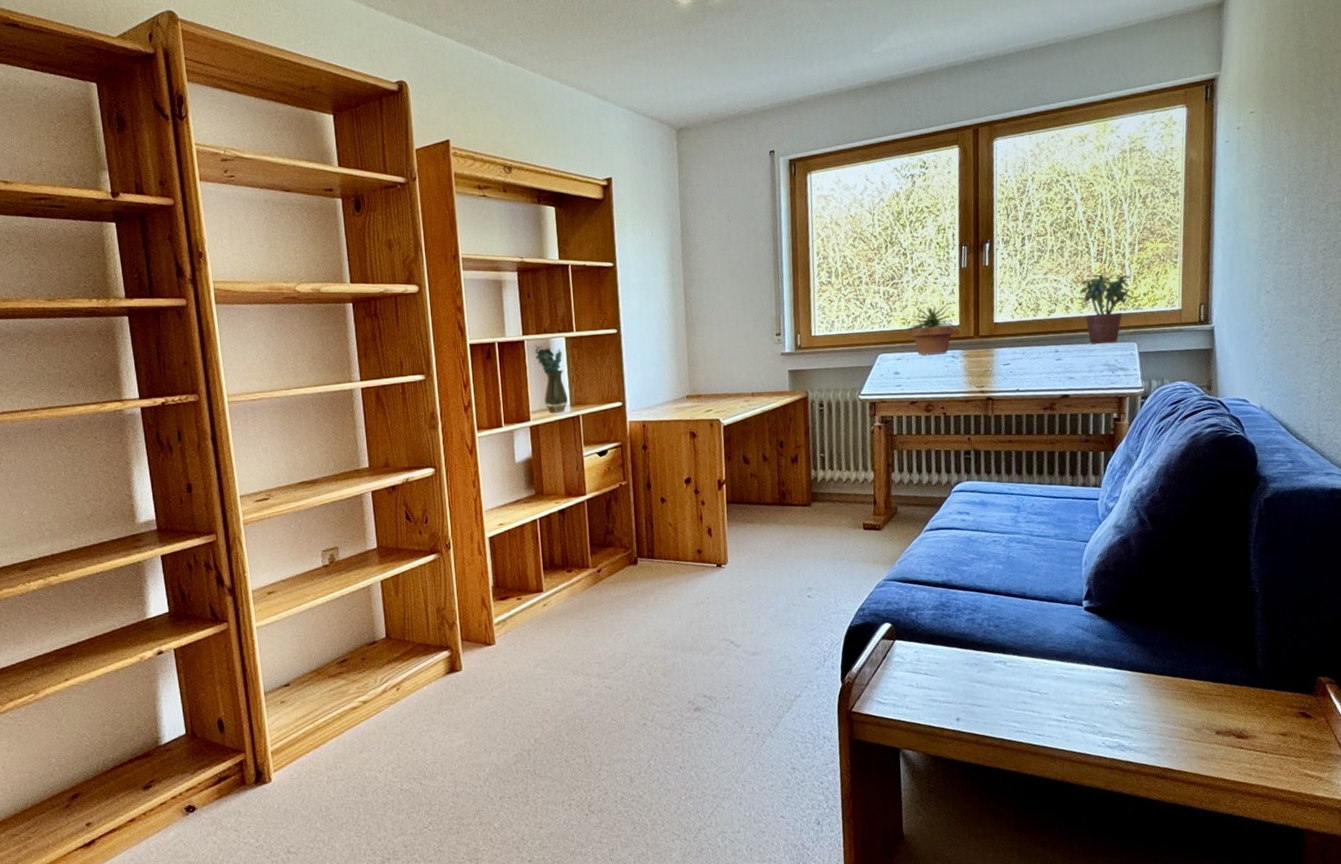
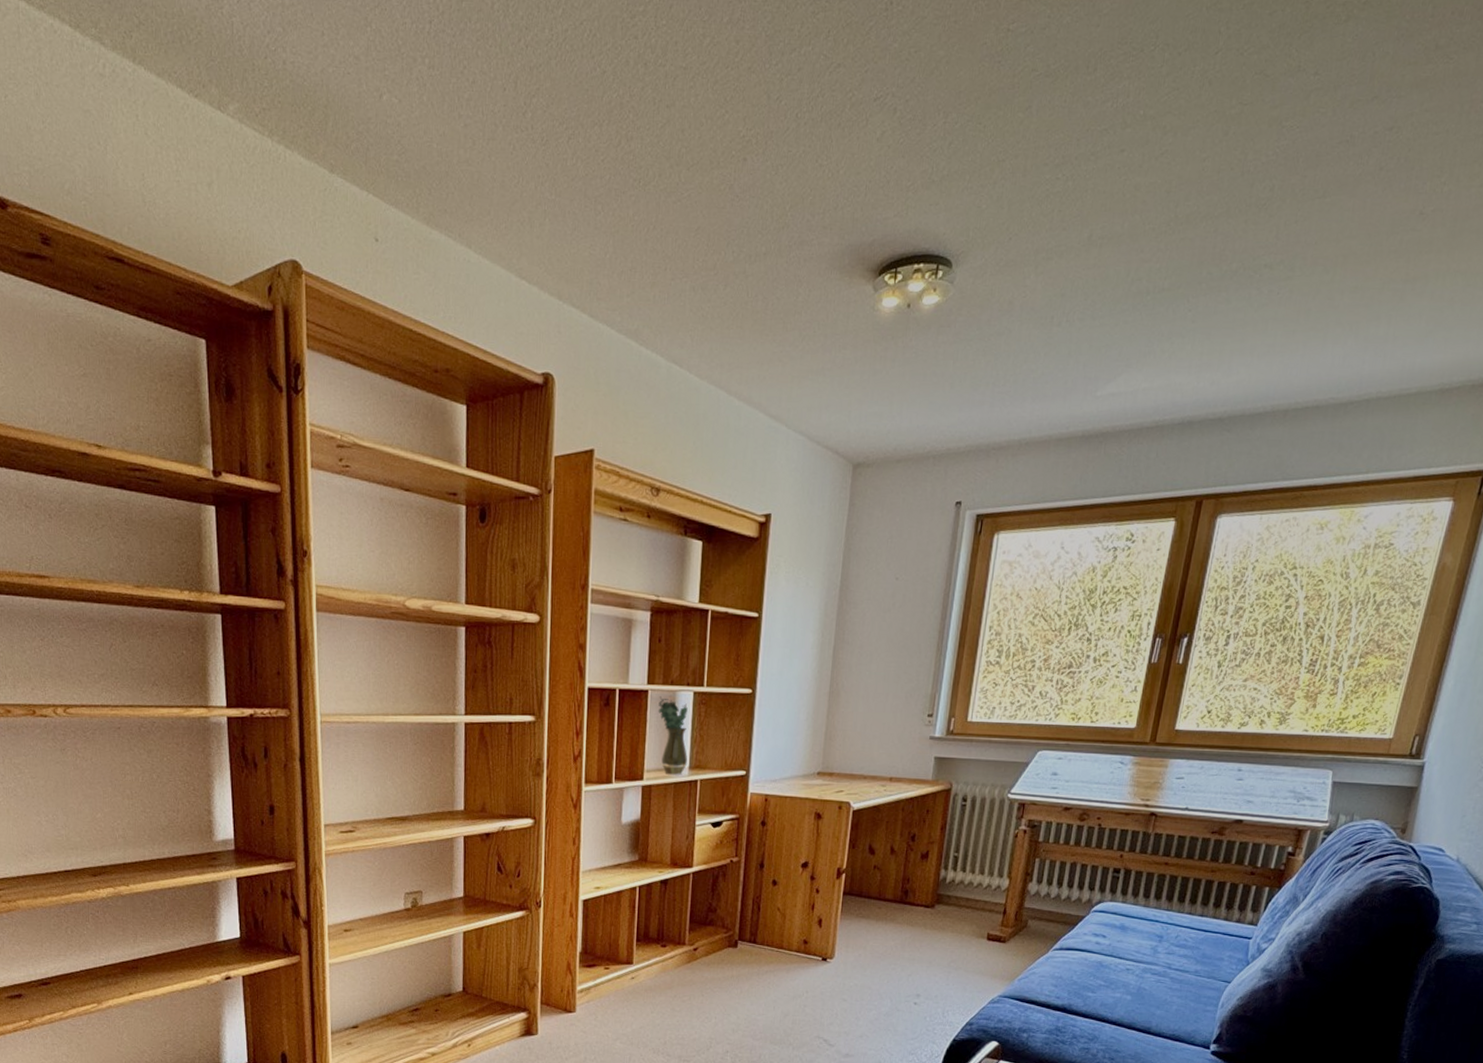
potted plant: present [904,305,961,355] -> none [1072,702,1136,758]
potted plant: present [1079,272,1134,345] -> none [1278,686,1344,767]

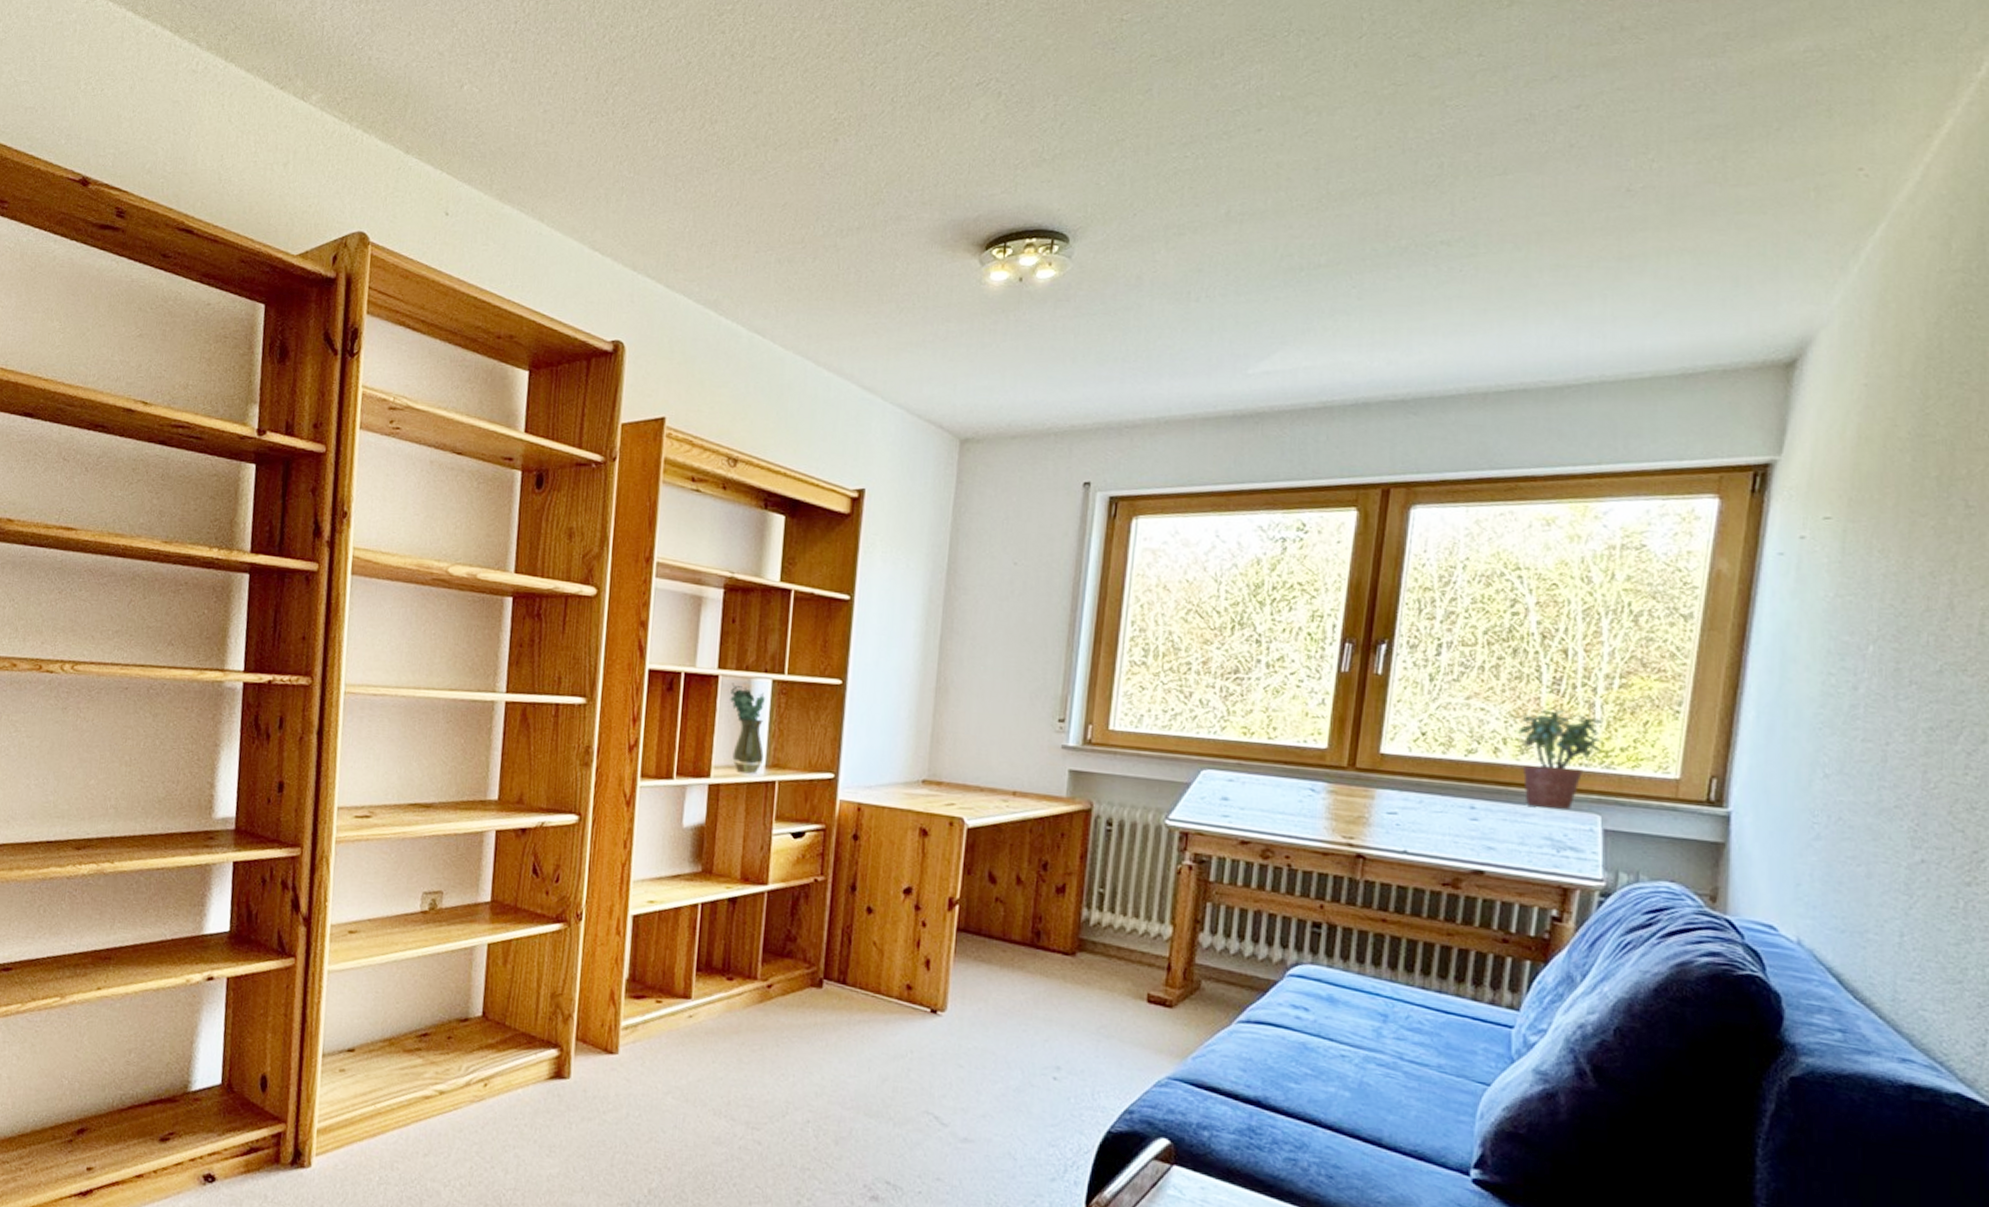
potted plant: none [1278,686,1344,767] -> present [1518,710,1605,810]

